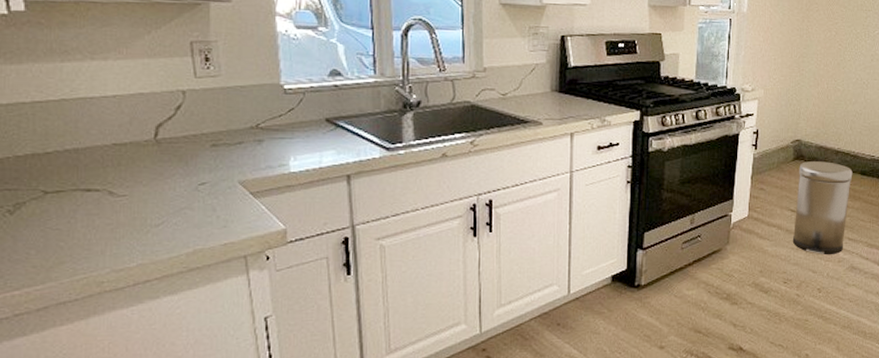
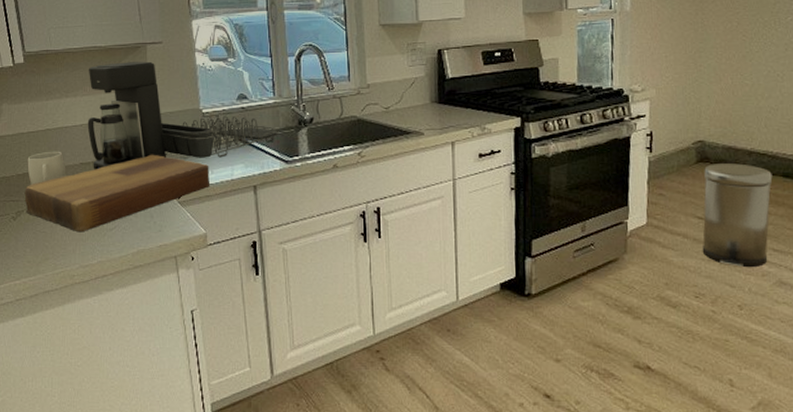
cutting board: none [26,135,293,229] -> present [24,154,211,233]
mug: none [31,127,93,170] -> present [27,151,67,185]
coffee maker: none [123,21,236,153] -> present [87,61,167,170]
dish rack: none [228,92,379,142] -> present [161,114,278,158]

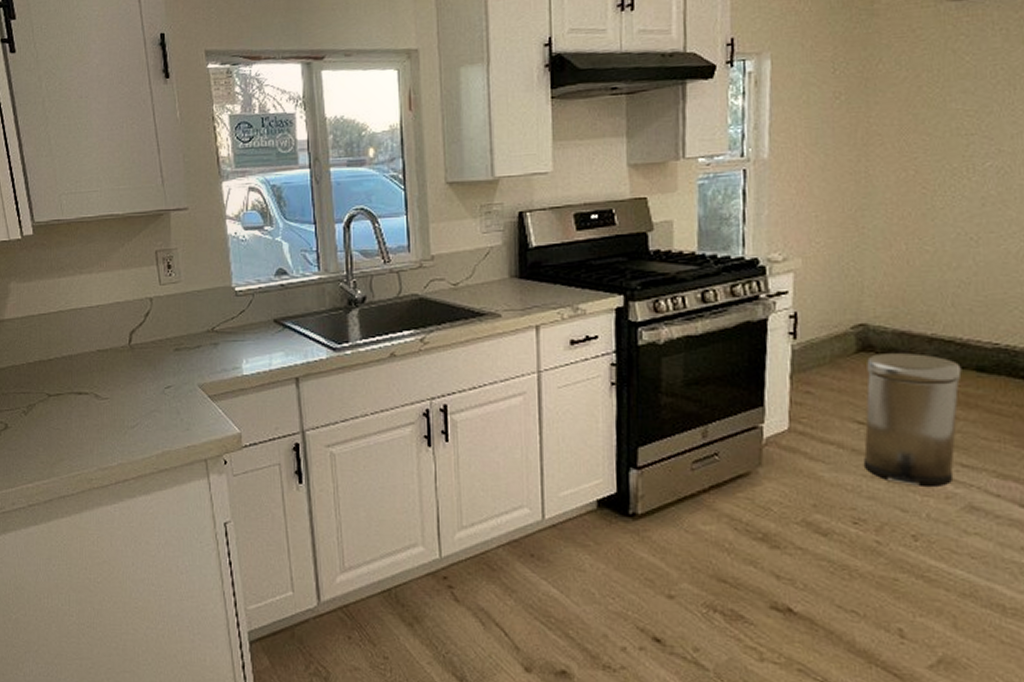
cutting board: present [24,154,211,233] -> none [36,340,245,430]
mug: present [27,151,67,185] -> none [38,336,83,375]
coffee maker: present [87,61,167,170] -> none [104,231,195,358]
dish rack: present [161,114,278,158] -> none [188,293,324,345]

